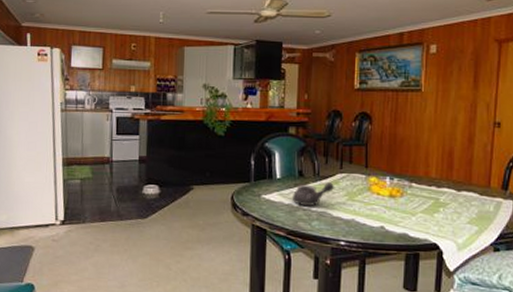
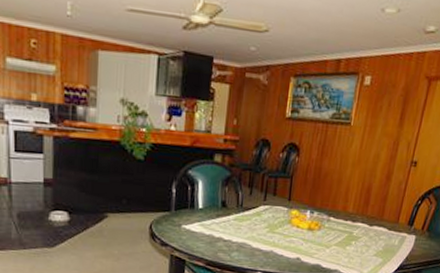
teapot: present [292,182,334,207] -> none [213,214,256,238]

